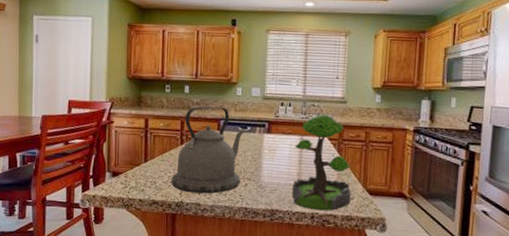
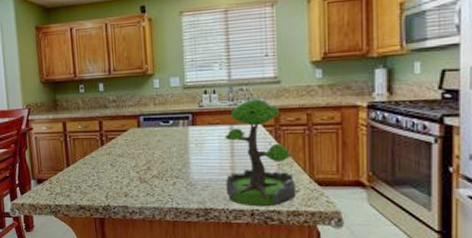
kettle: present [171,106,246,194] -> none [95,102,168,196]

